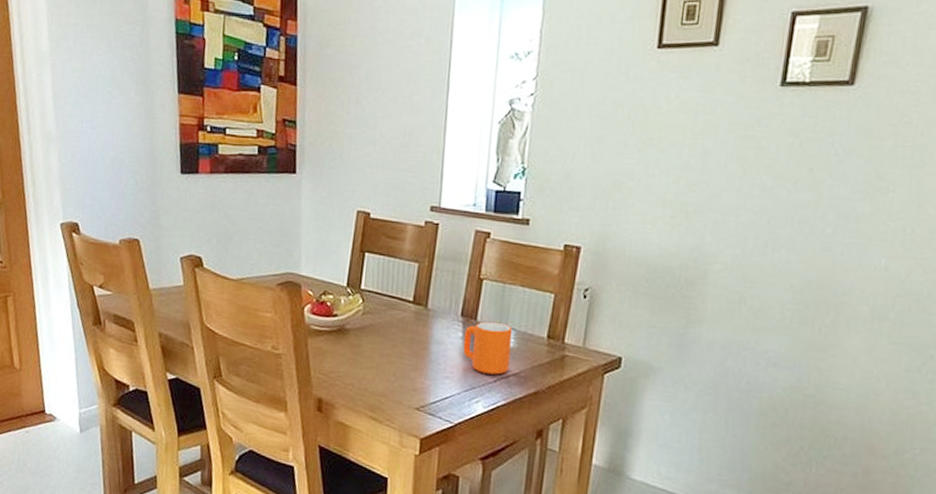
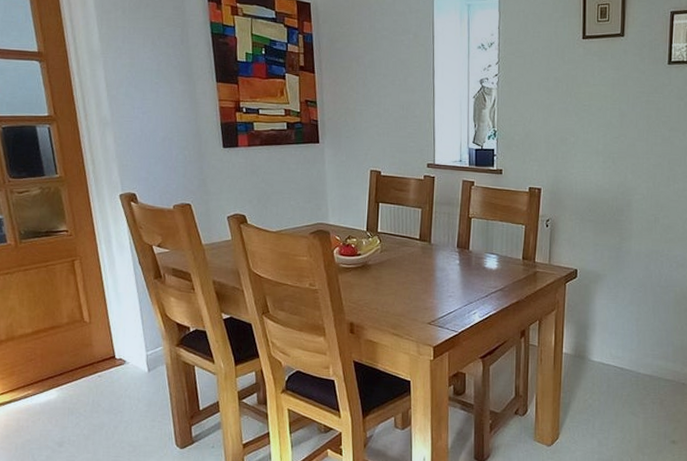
mug: present [463,321,513,375] -> none [461,250,497,291]

